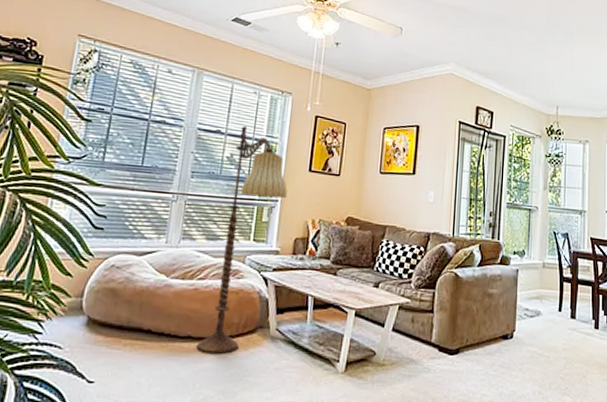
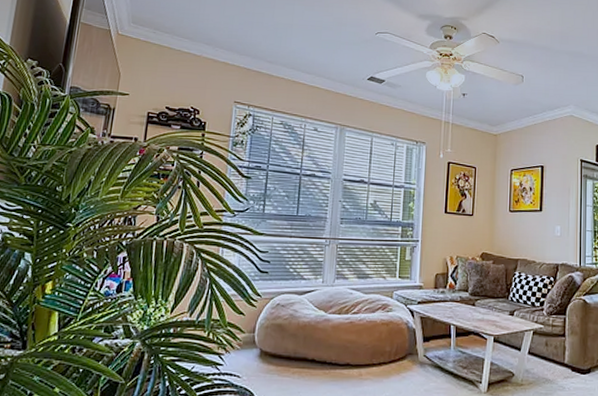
floor lamp: present [196,125,287,354] -> none [355,174,426,378]

